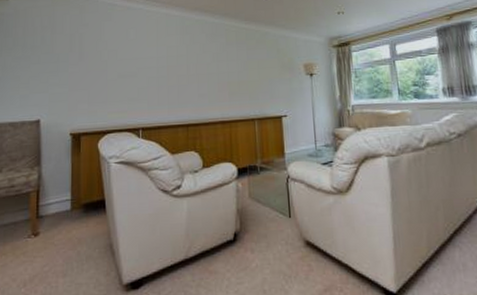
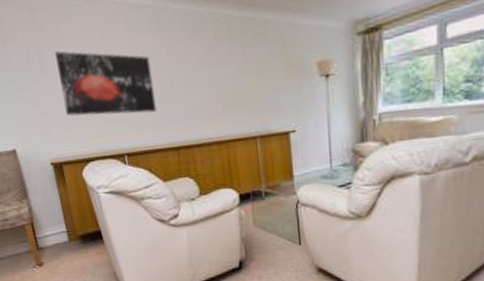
wall art: none [93,42,174,95] -> present [55,51,157,116]

